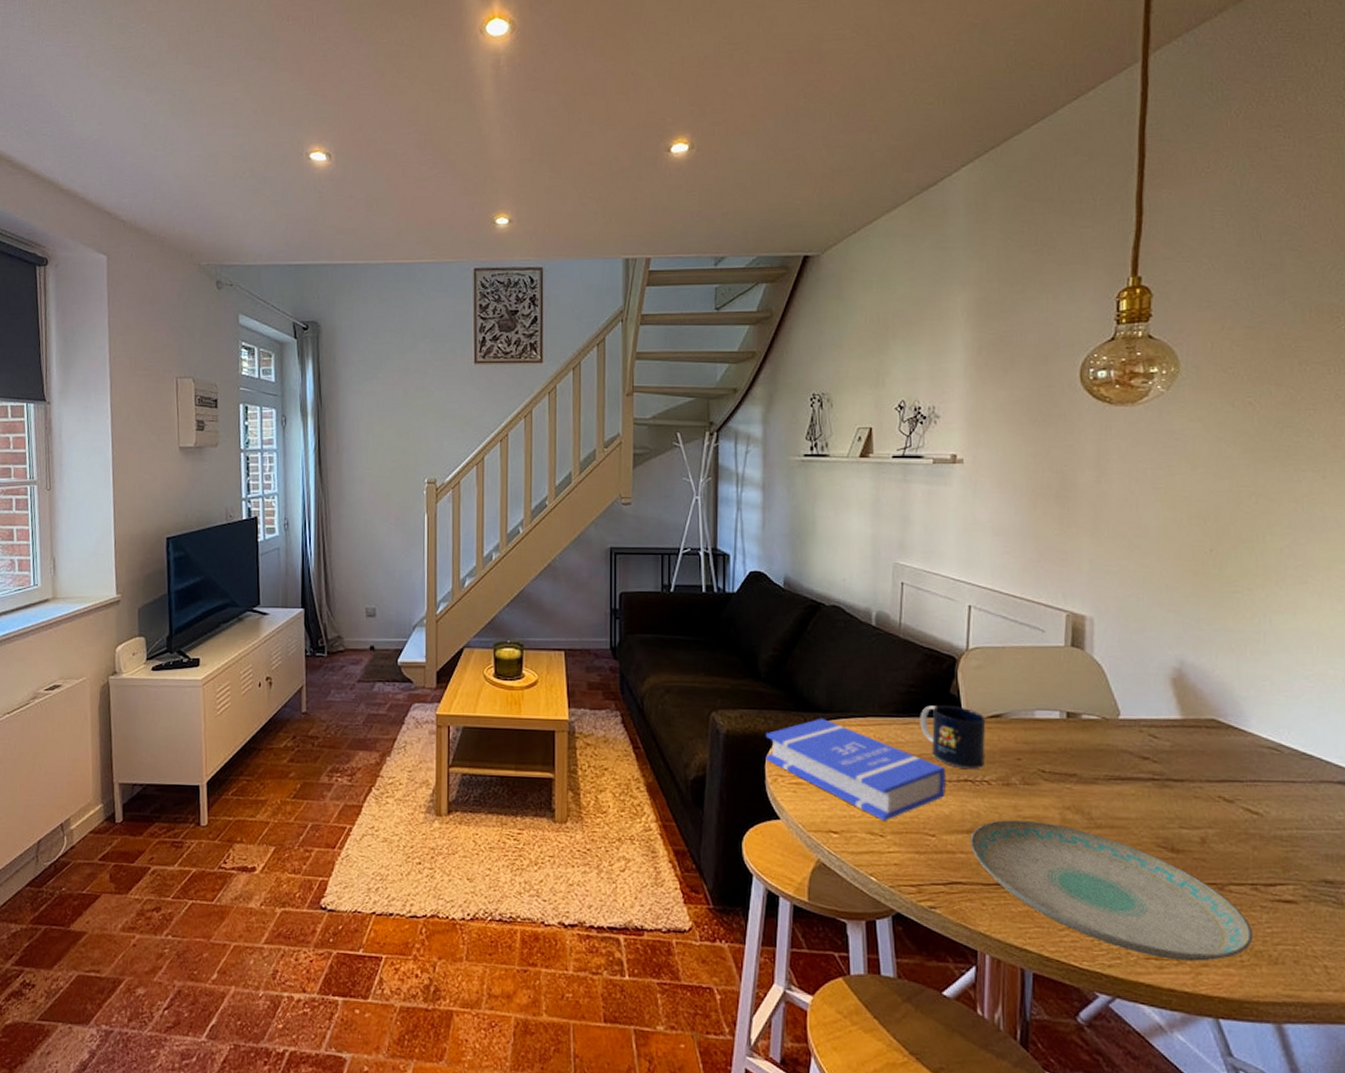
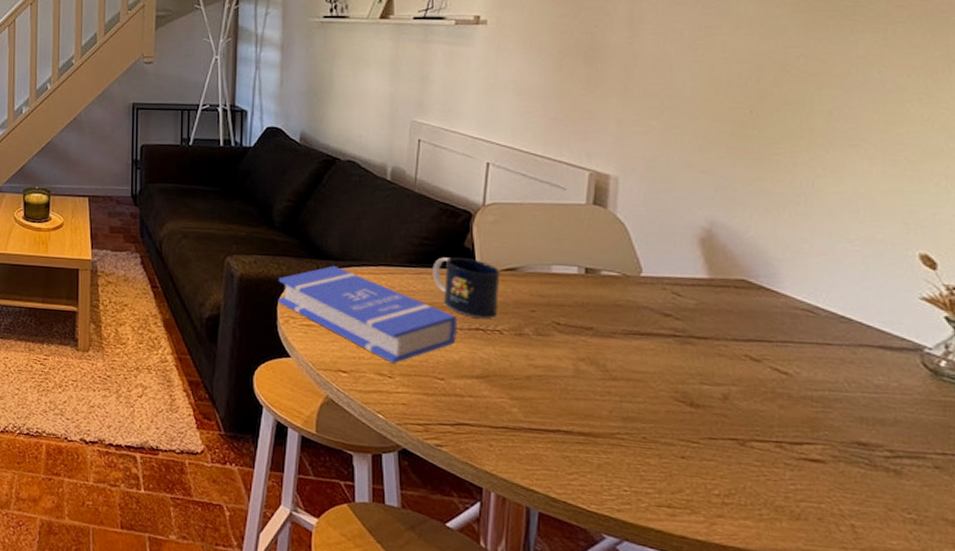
plate: present [970,820,1254,962] -> none [479,368,775,513]

